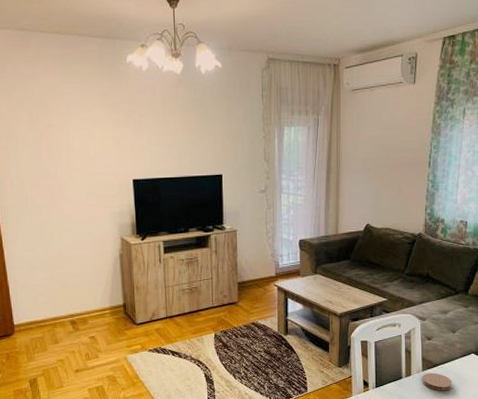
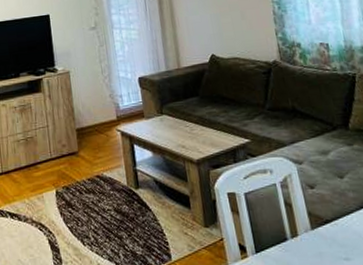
coaster: present [422,372,453,391] -> none [313,231,356,257]

